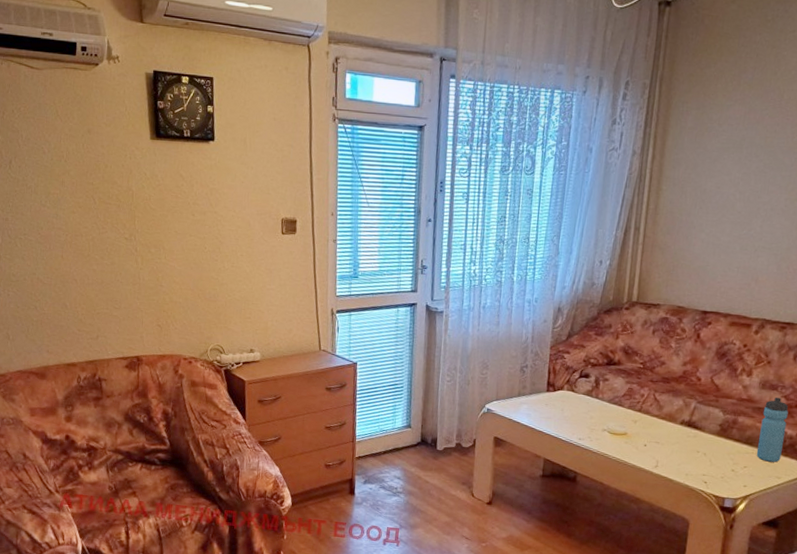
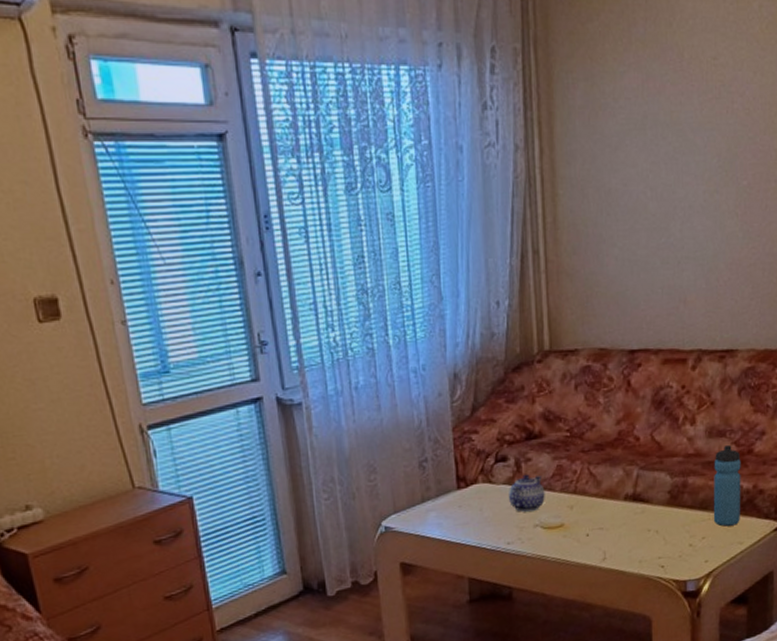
teapot: none [586,390,616,419] -> present [509,474,545,512]

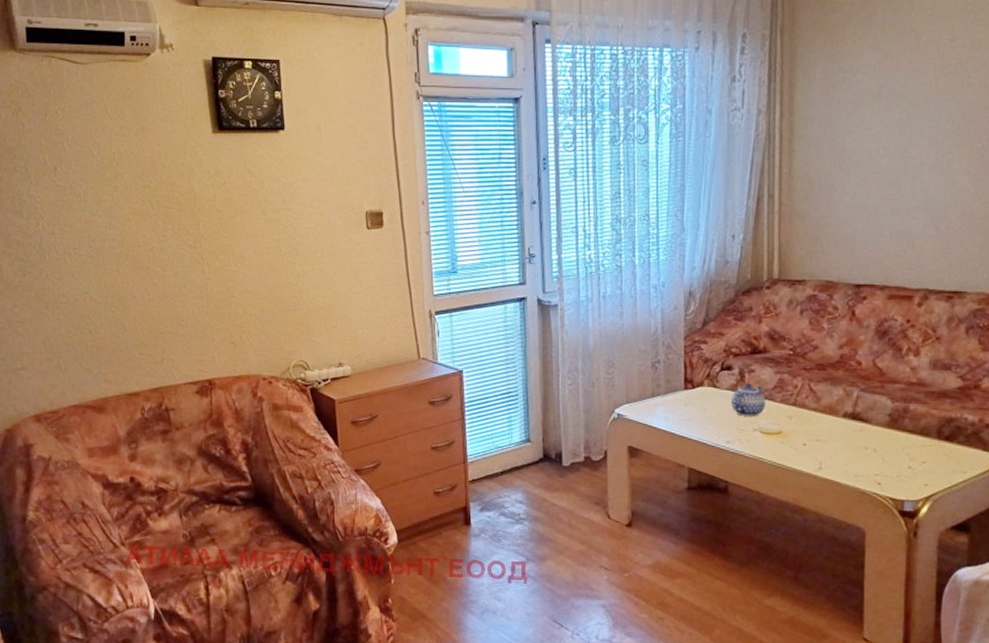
water bottle: present [713,445,741,527] -> none [935,379,967,455]

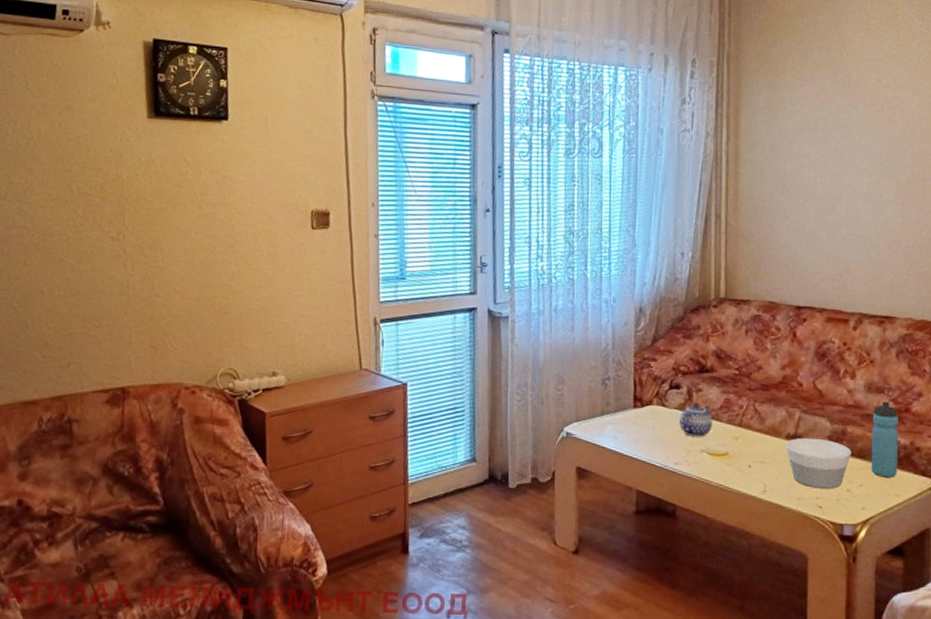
bowl: none [843,415,914,466] -> present [786,437,852,489]
water bottle: none [935,379,967,455] -> present [871,402,899,478]

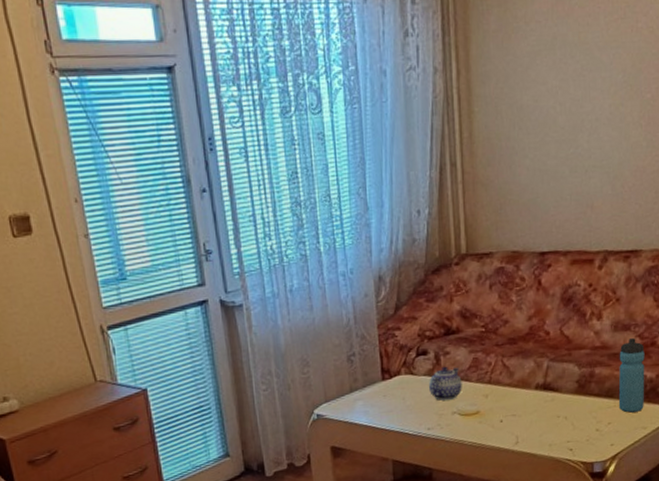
bowl: present [786,437,852,489] -> none [536,384,600,433]

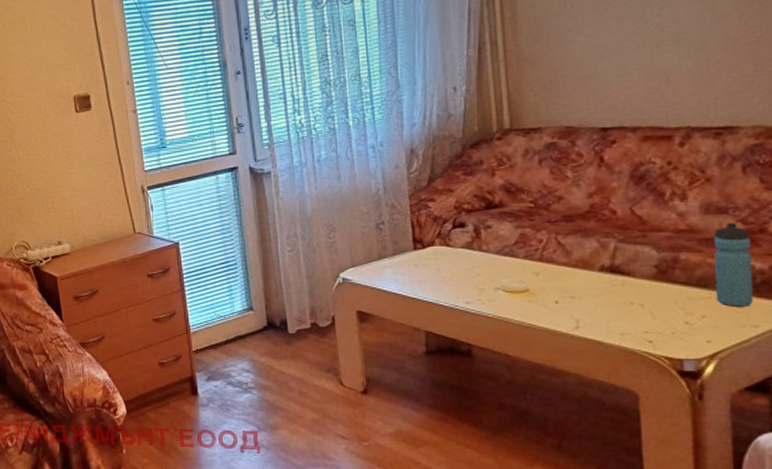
teapot: present [429,366,462,401] -> none [467,240,507,275]

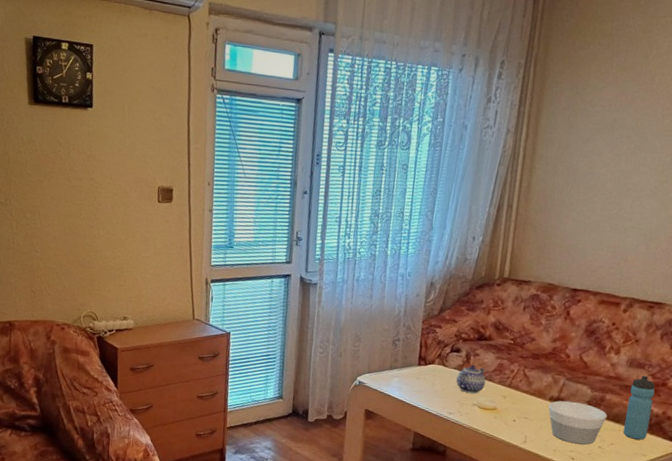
teapot: none [467,240,507,275] -> present [456,365,486,394]
bowl: none [600,268,688,322] -> present [548,400,607,445]

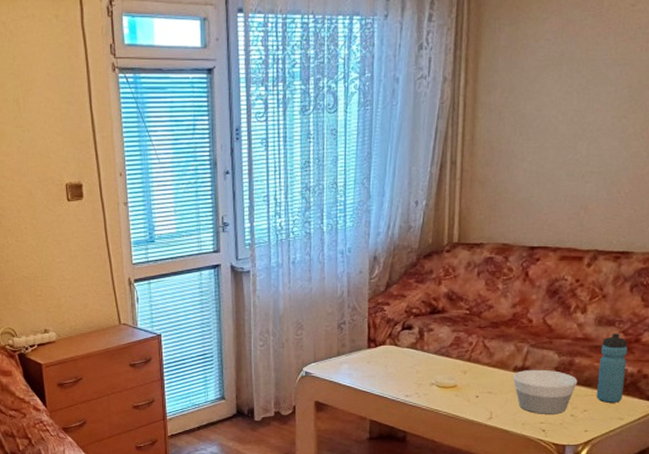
teapot: present [456,365,486,394] -> none [411,341,443,372]

